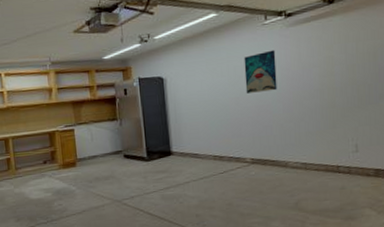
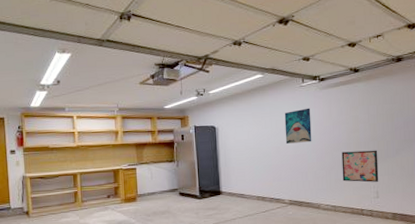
wall art: none [313,96,359,135] -> present [341,150,379,182]

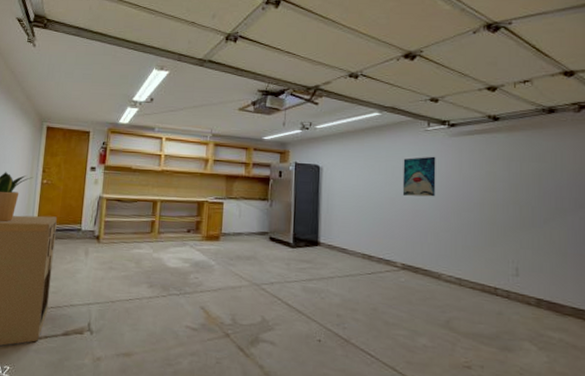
wall art: present [341,150,379,182] -> none [472,213,520,256]

